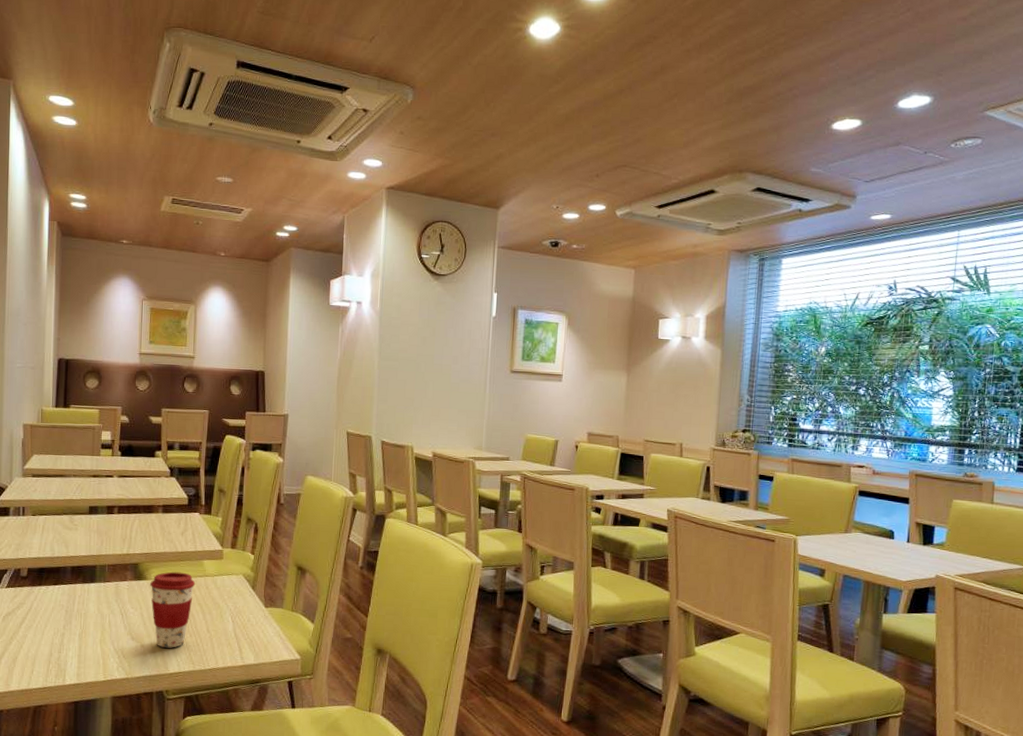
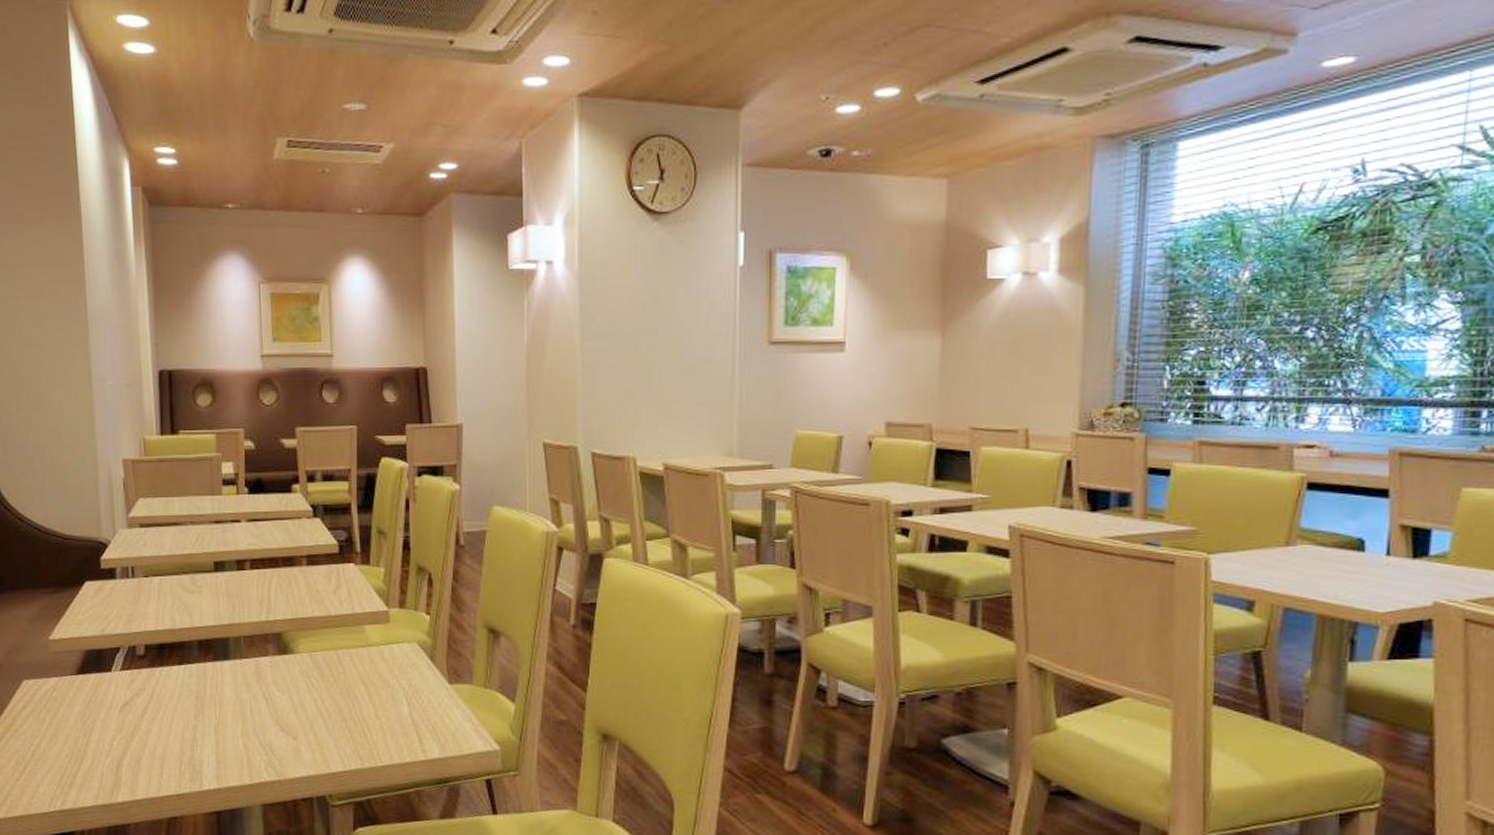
coffee cup: present [150,571,196,648] -> none [298,641,357,741]

